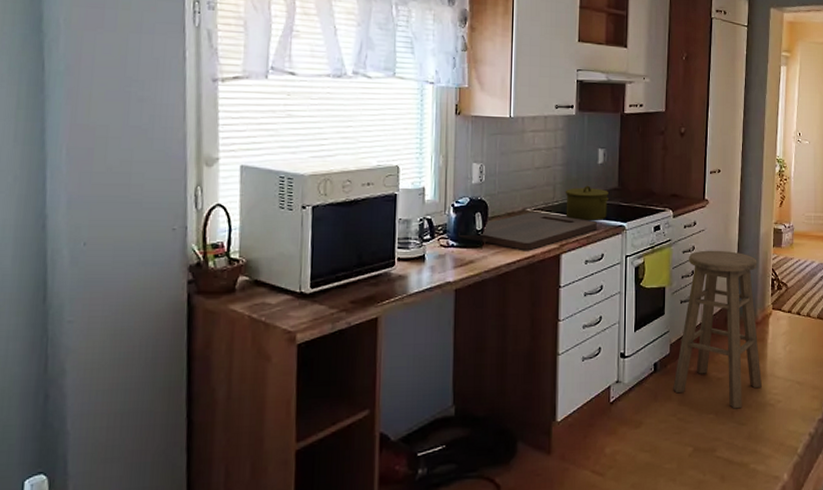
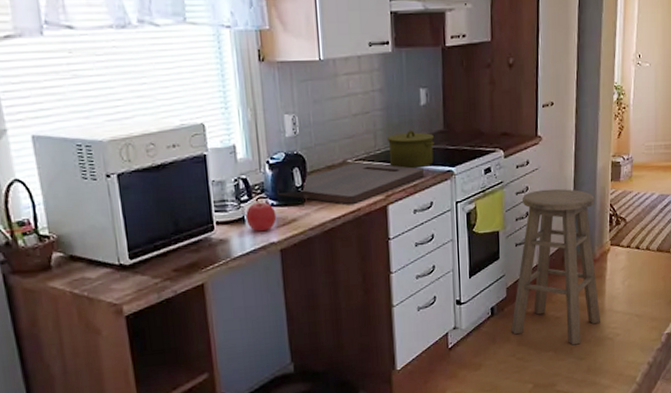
fruit: none [426,239,455,271] -> present [245,199,277,232]

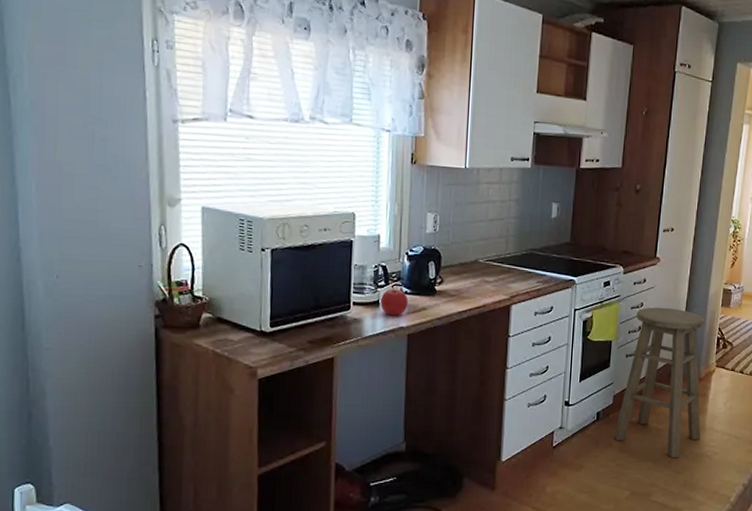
cutting board: present [277,162,424,204] -> none [412,263,548,300]
cooking pot: present [386,130,434,168] -> none [517,239,561,274]

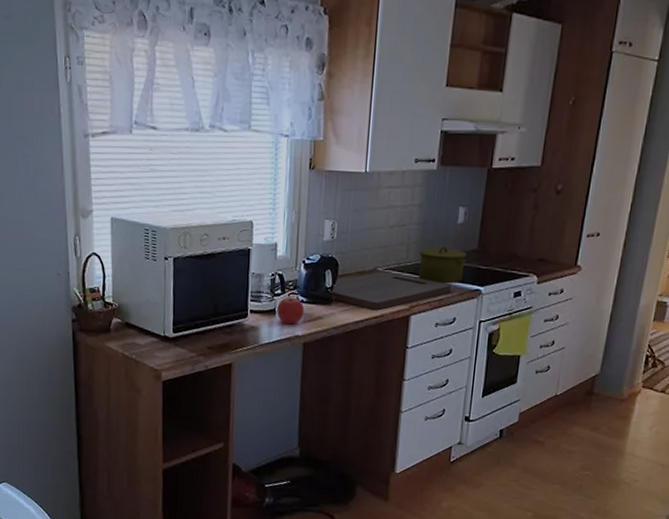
cutting board: none [412,263,548,300] -> present [308,271,451,310]
cooking pot: none [517,239,561,274] -> present [418,246,467,283]
bar stool: present [614,307,705,458] -> none [518,320,632,483]

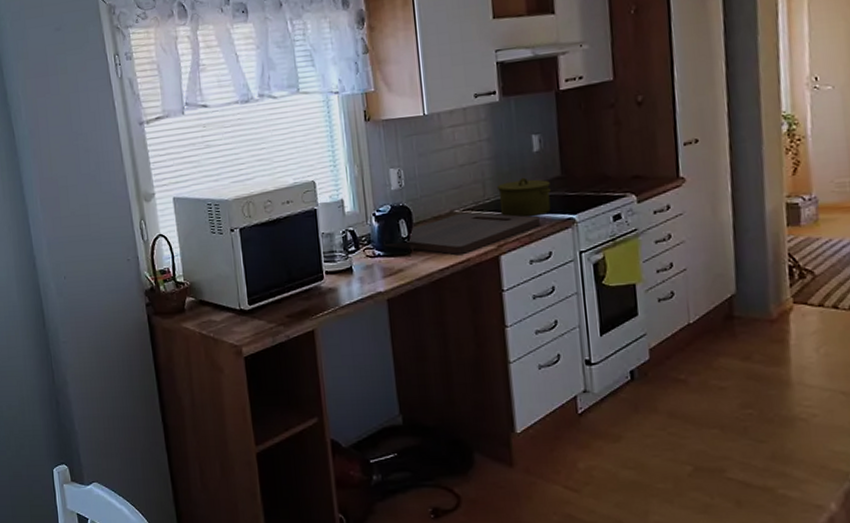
fruit: present [277,294,305,324] -> none [353,250,383,282]

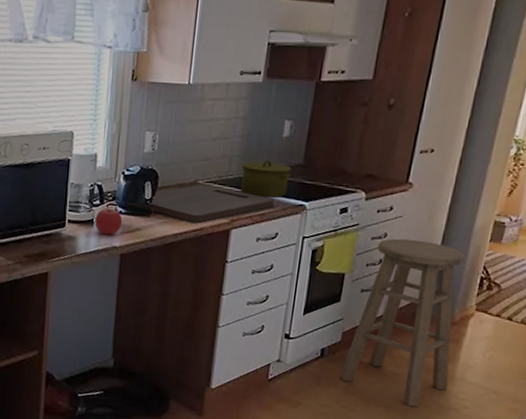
fruit: none [353,250,383,282] -> present [94,205,123,235]
bar stool: none [658,236,786,424] -> present [339,238,466,408]

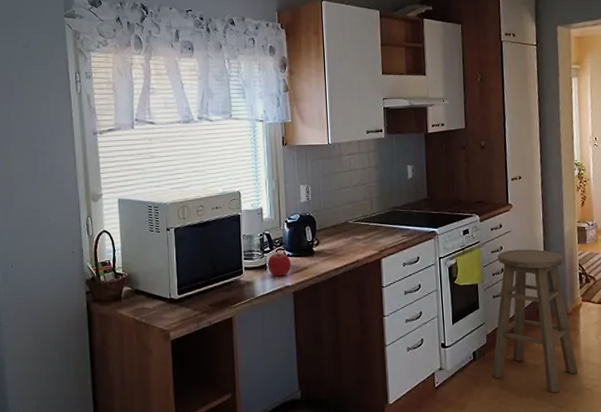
cutting board: present [127,184,274,223] -> none [293,223,411,257]
cooking pot: present [240,159,291,198] -> none [380,198,420,228]

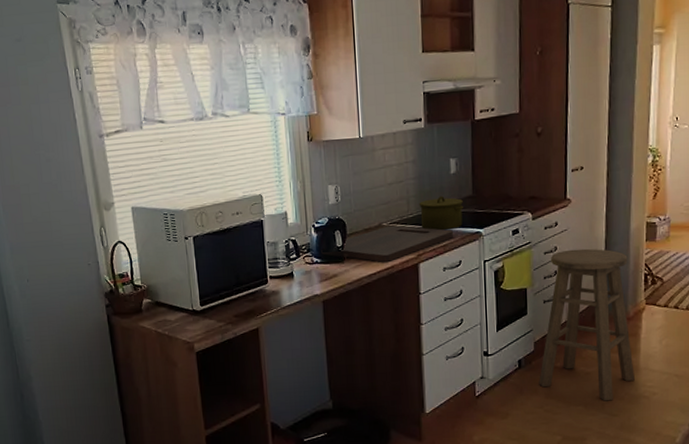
fruit: present [267,250,291,277] -> none [294,257,320,285]
cutting board: none [293,223,411,257] -> present [321,225,453,262]
cooking pot: none [380,198,420,228] -> present [418,196,463,230]

